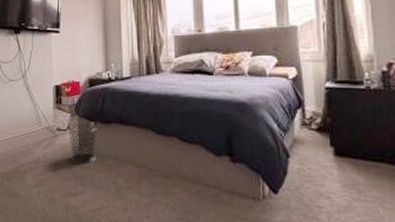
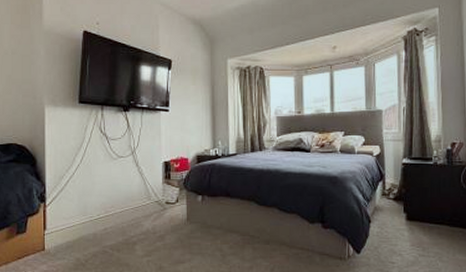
waste bin: present [68,123,97,164] -> none [177,196,204,234]

